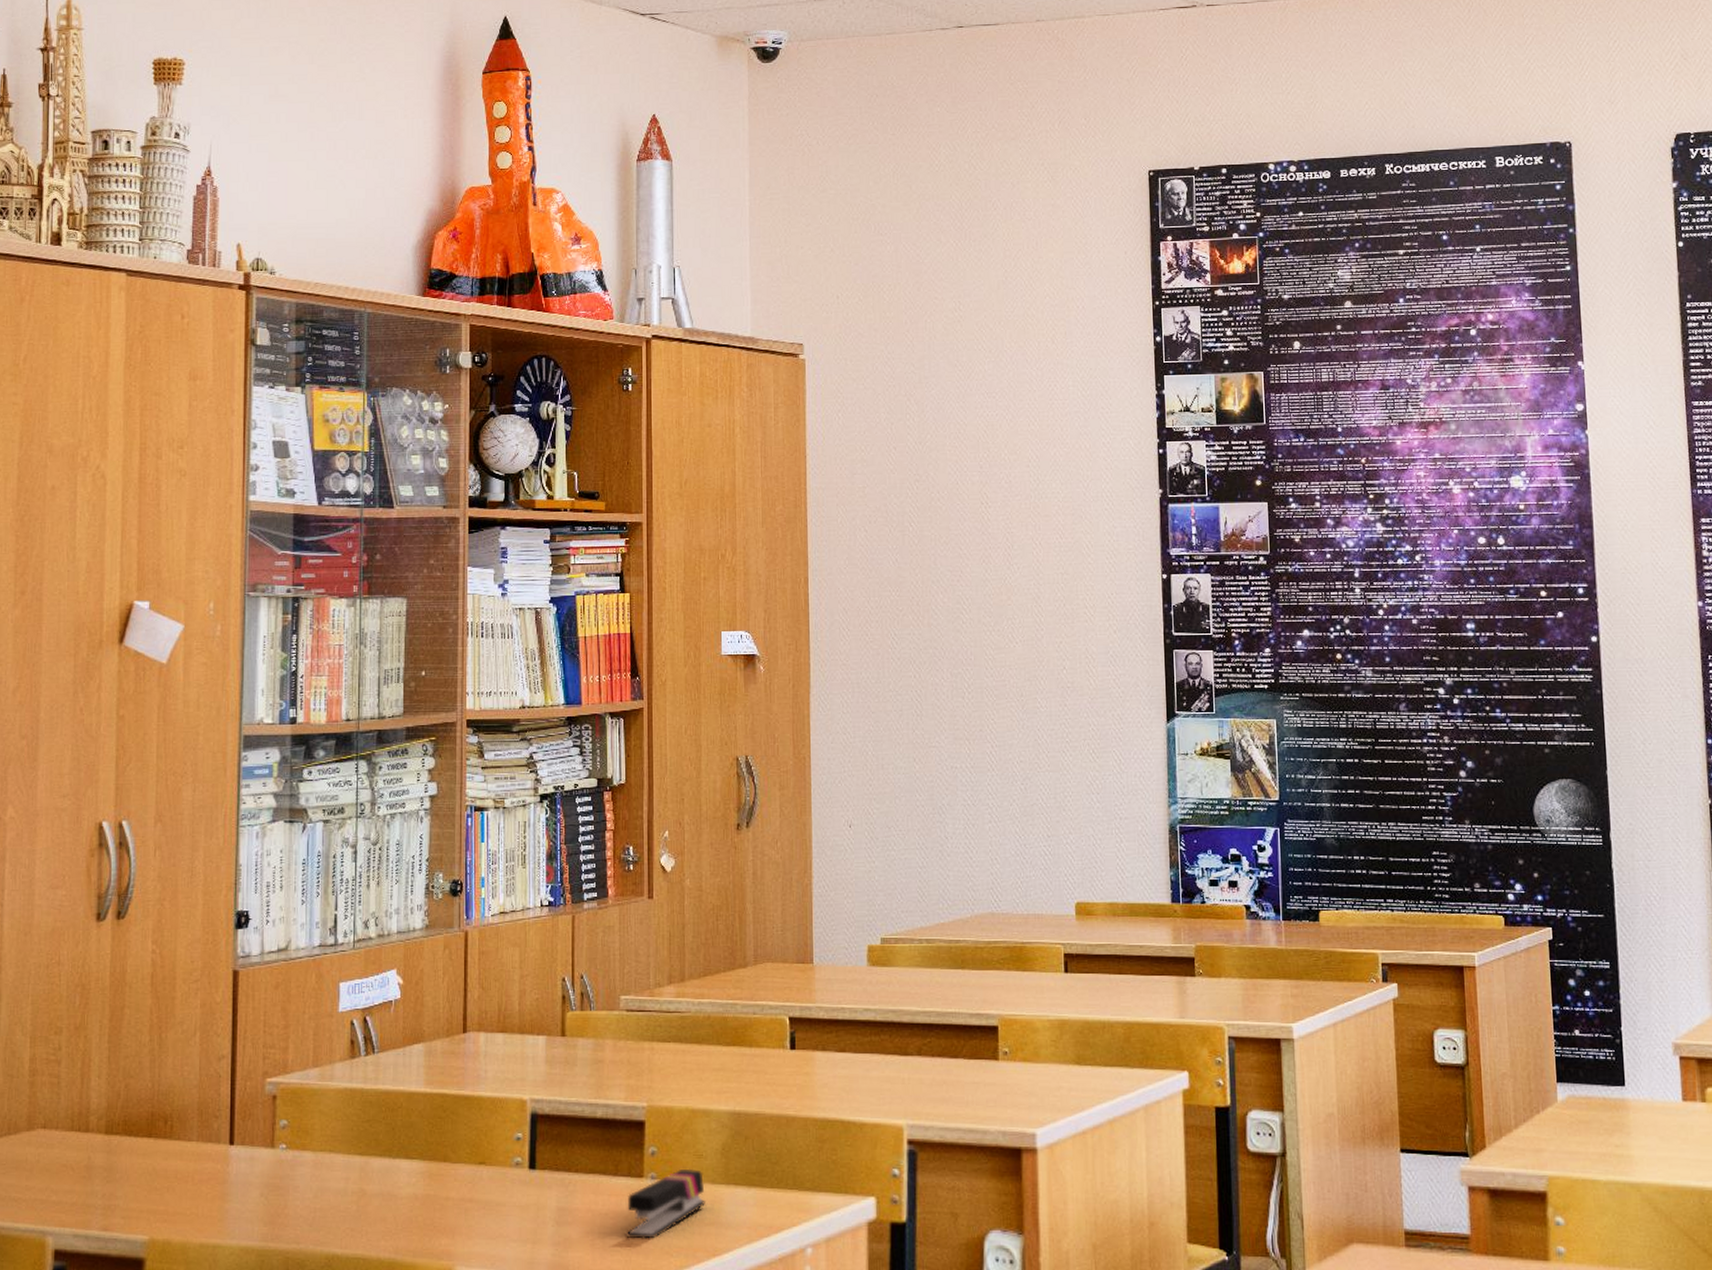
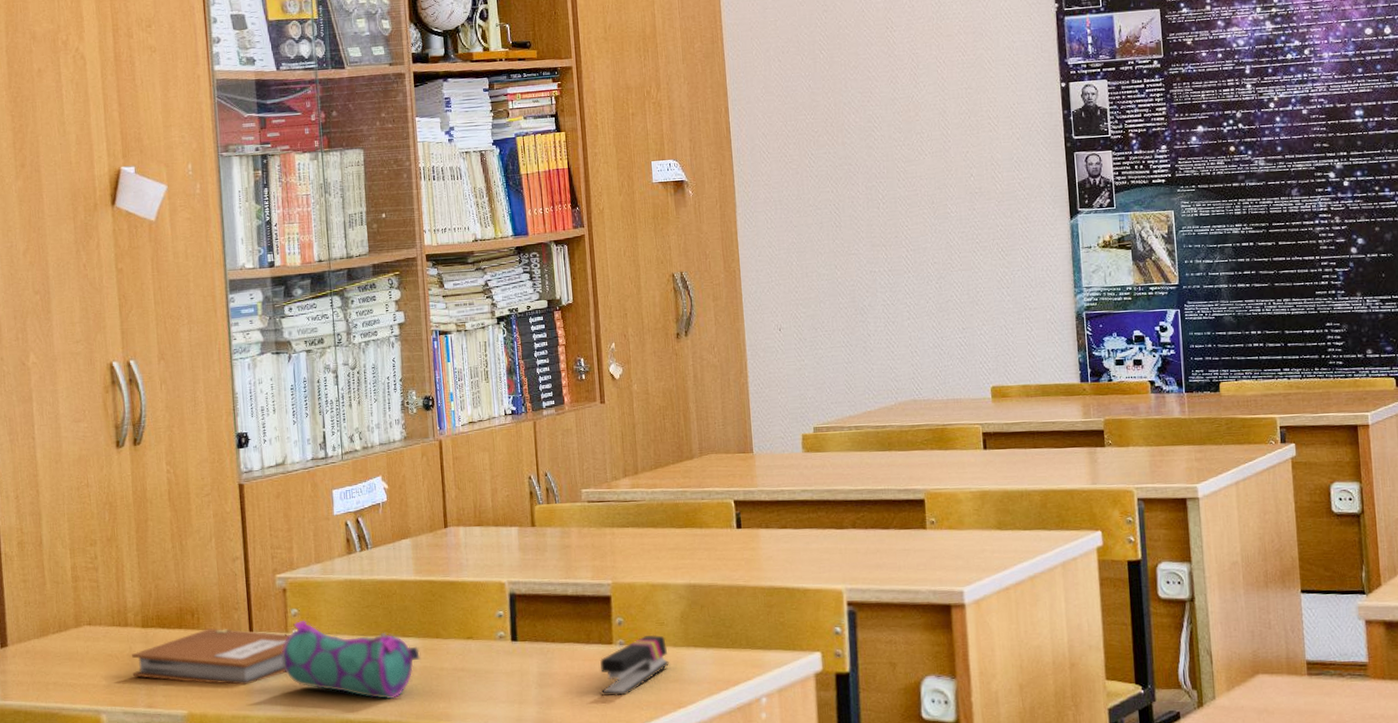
notebook: none [88,1139,277,1209] -> present [132,628,291,686]
pencil case: none [264,1134,424,1233] -> present [281,621,421,700]

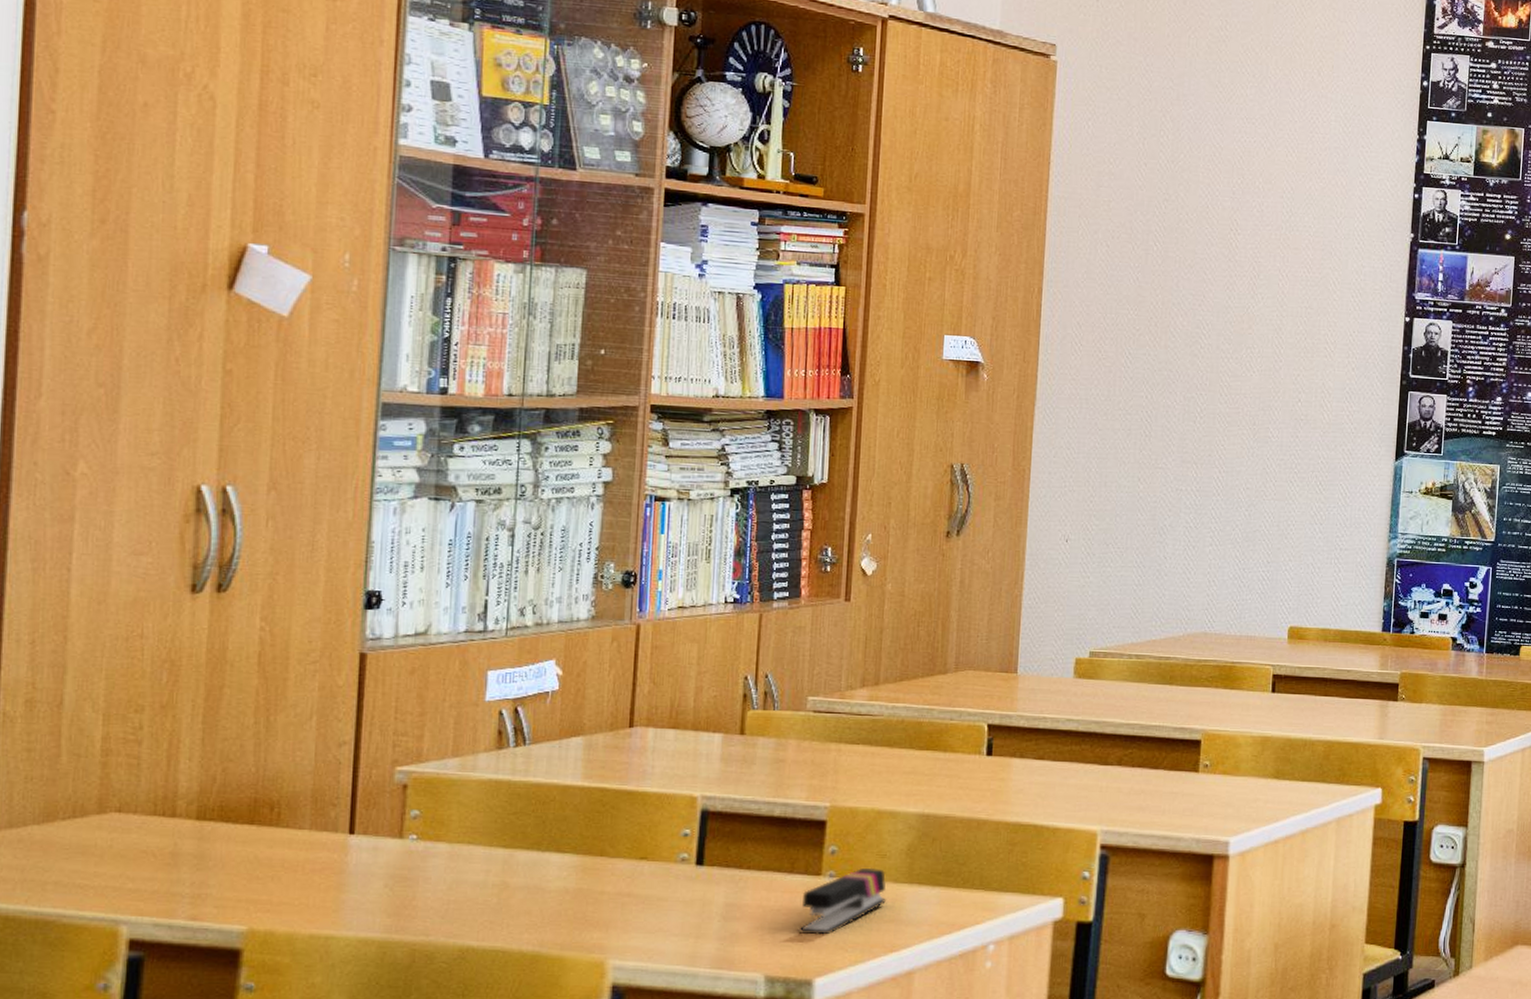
notebook: present [132,628,291,686] -> none [174,827,406,899]
pencil case: present [281,621,421,700] -> none [389,825,577,926]

